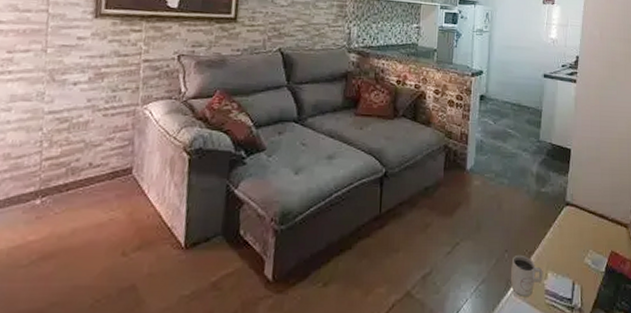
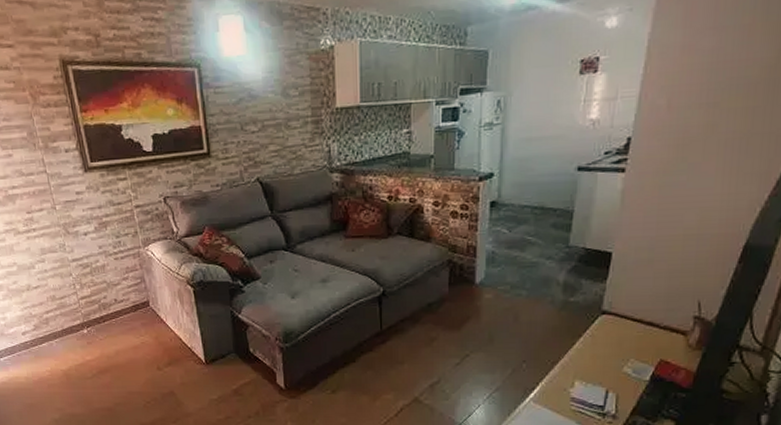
mug: present [510,254,543,296] -> none [528,364,569,403]

